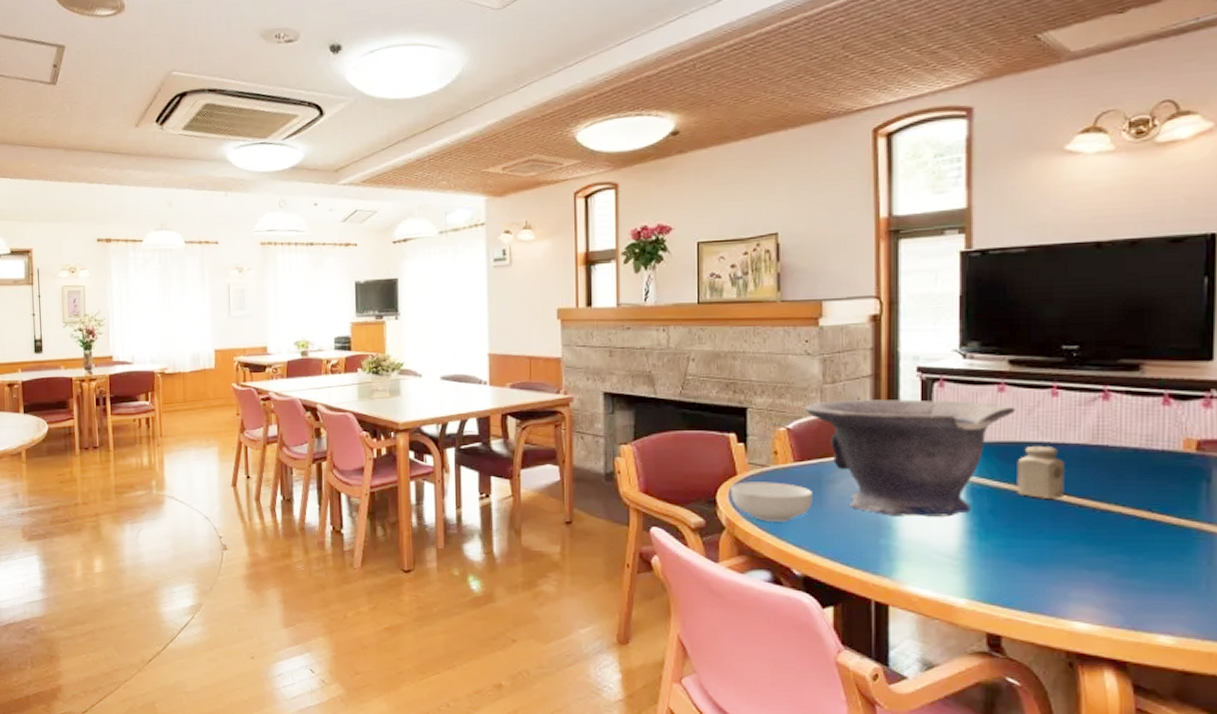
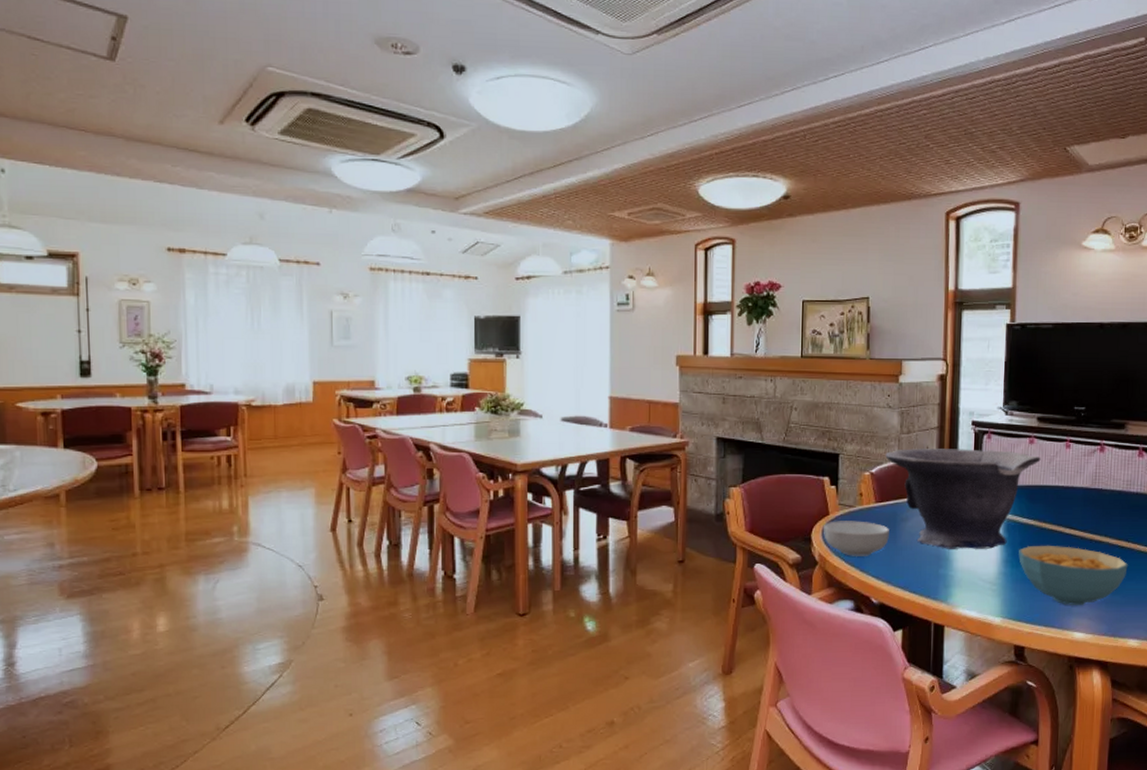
cereal bowl: none [988,513,1153,589] -> present [1019,545,1128,605]
salt shaker: present [1017,445,1066,500] -> none [1039,488,1074,533]

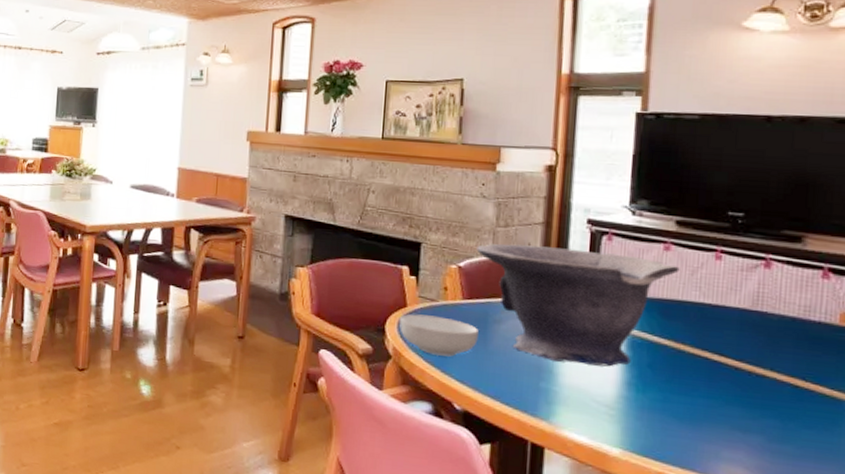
cereal bowl: present [1019,545,1128,605] -> none [646,369,805,450]

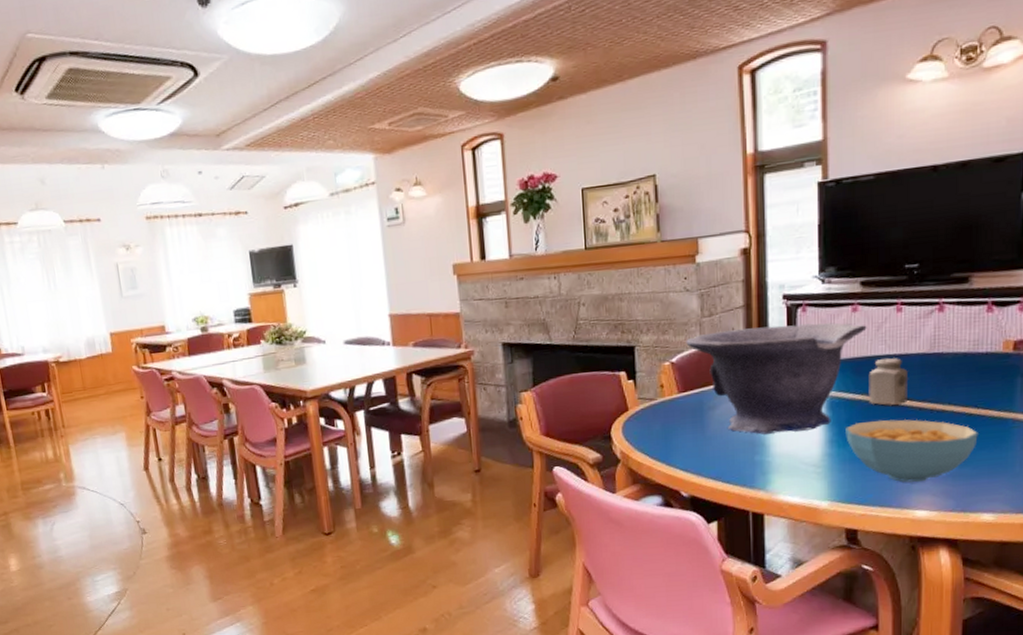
cereal bowl: present [399,314,479,357] -> none [624,413,696,451]
cereal bowl: none [646,369,805,450] -> present [846,419,978,483]
salt shaker: none [676,305,725,360] -> present [868,358,909,406]

